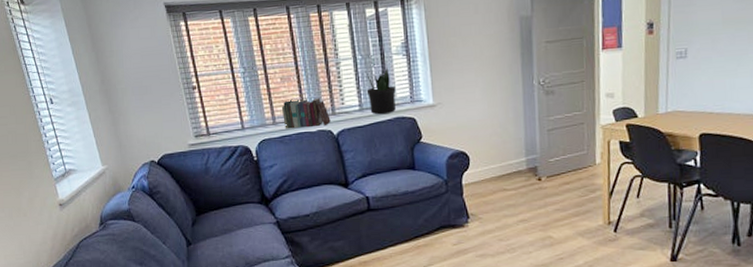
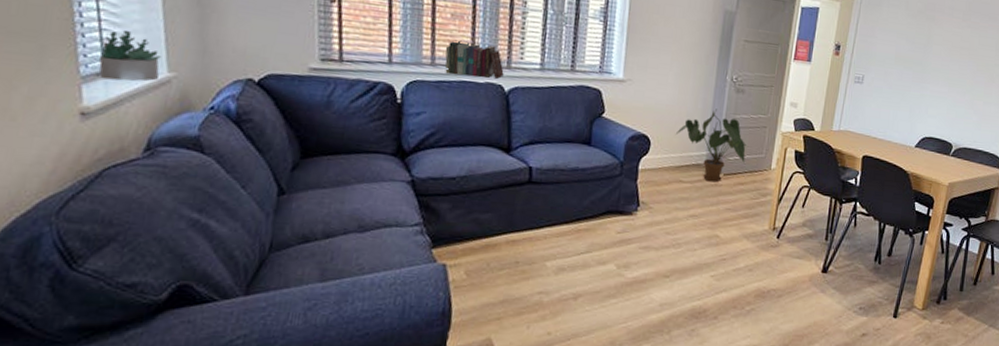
succulent plant: none [61,141,97,178] -> present [98,31,162,82]
planter: present [365,67,396,115] -> none [552,27,585,81]
house plant: none [491,114,567,186] -> present [675,108,748,182]

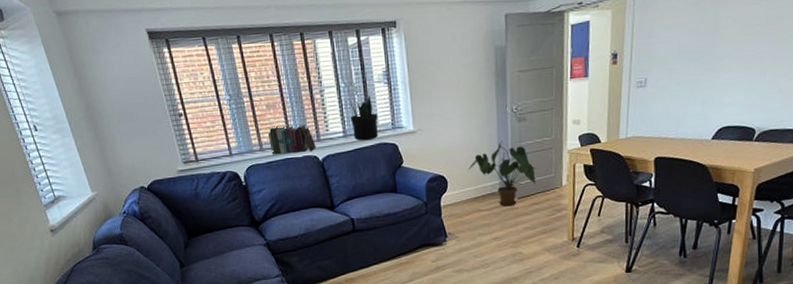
succulent plant: present [98,31,162,82] -> none [49,168,87,205]
planter: none [552,27,585,81] -> present [348,94,378,141]

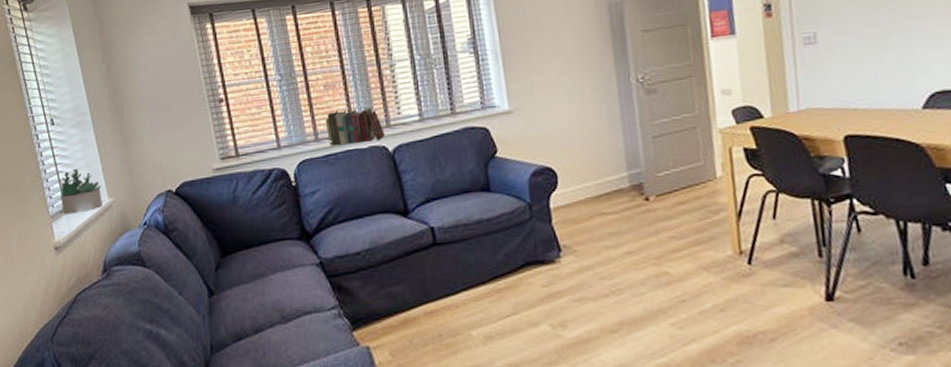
succulent plant: none [49,168,87,205] -> present [60,169,102,215]
planter: present [348,94,378,141] -> none [425,67,464,126]
house plant: present [467,140,537,207] -> none [583,119,679,208]

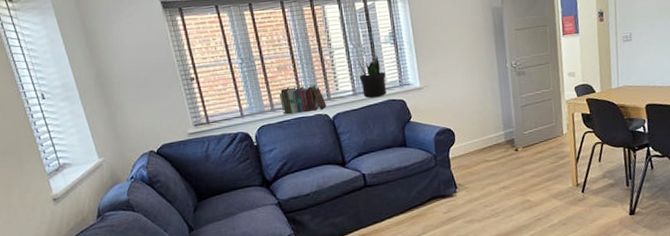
succulent plant: present [60,169,102,215] -> none [55,135,94,173]
planter: none [425,67,464,126] -> present [357,54,386,99]

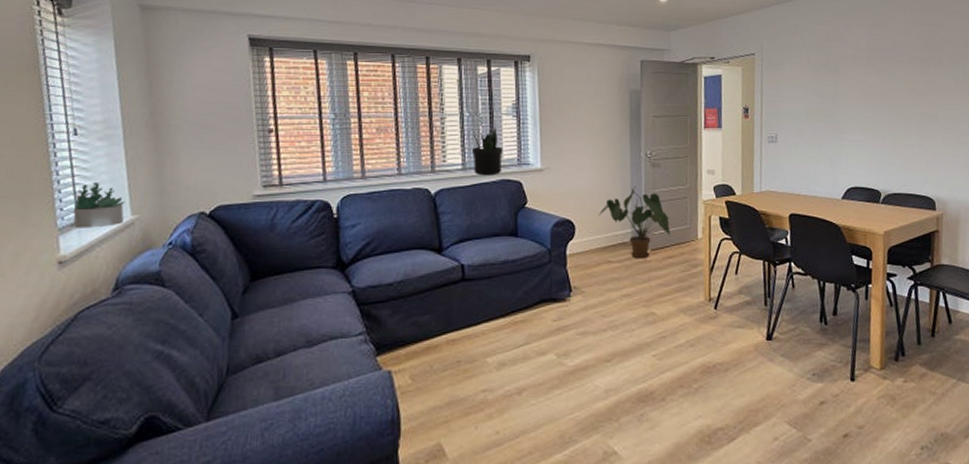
succulent plant: none [55,135,94,173] -> present [72,183,126,229]
books: present [279,85,327,115] -> none [373,152,429,185]
house plant: none [473,93,539,156] -> present [598,185,671,259]

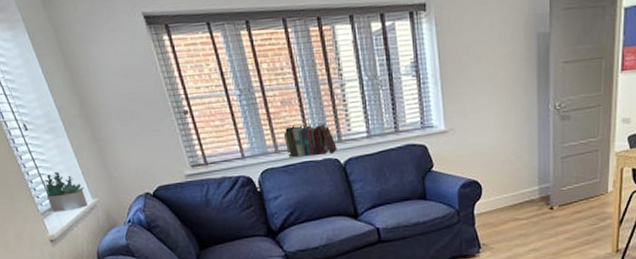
books: none [373,152,429,185] -> present [283,123,337,158]
planter: present [471,126,503,176] -> none [372,89,406,142]
house plant: present [598,185,671,259] -> none [504,141,580,215]

